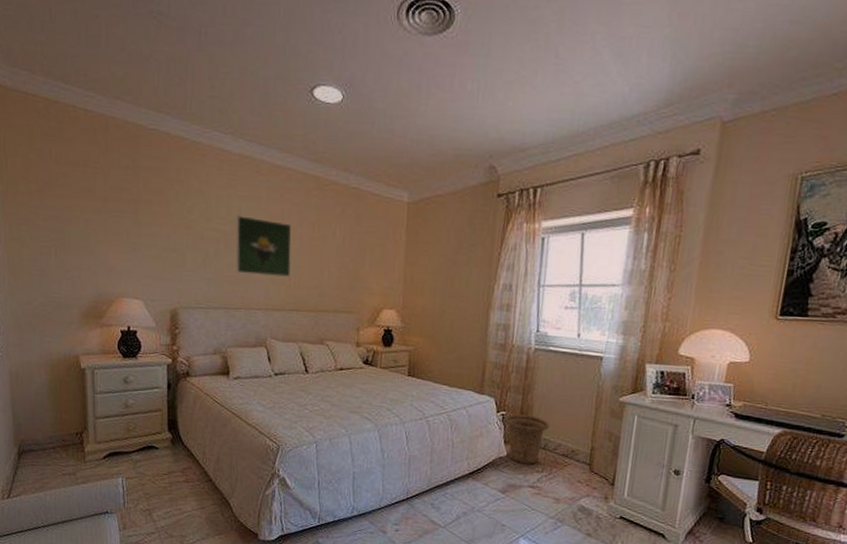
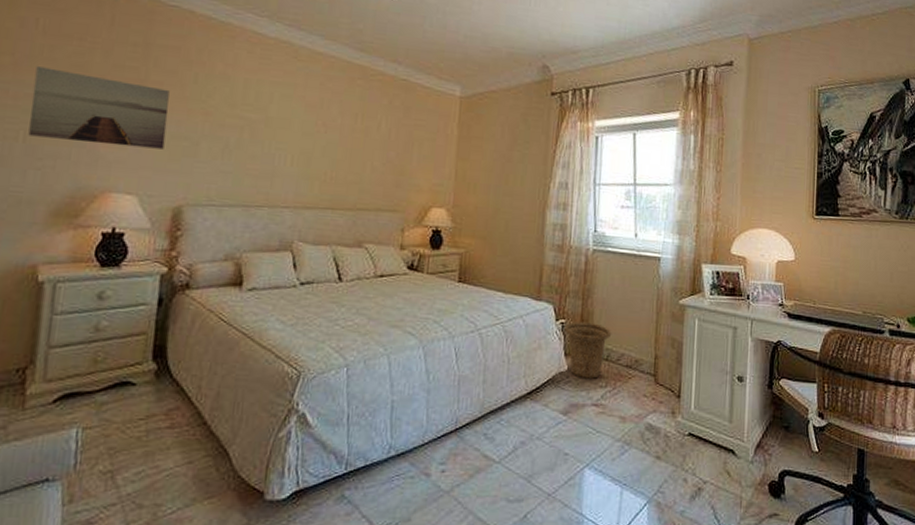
wall art: none [55,192,159,260] -> present [28,66,170,149]
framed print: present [235,215,292,278] -> none [260,102,331,172]

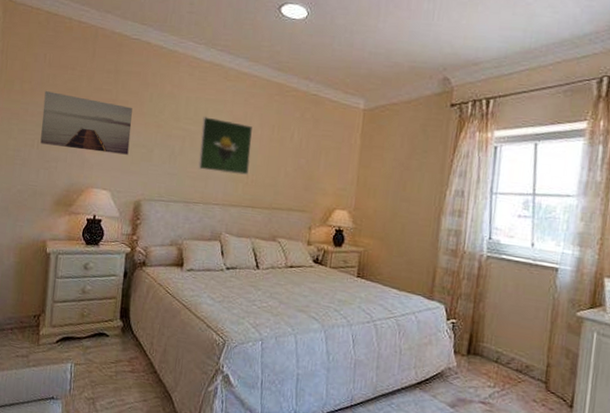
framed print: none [260,102,331,172] -> present [198,116,253,175]
basket: present [564,322,612,380] -> none [455,323,503,378]

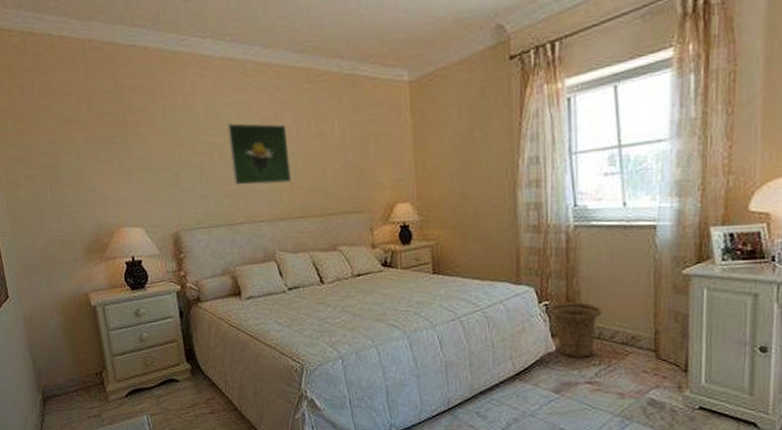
wall art: present [40,91,133,155] -> none [43,126,153,188]
basket: none [455,323,503,378] -> present [549,302,603,359]

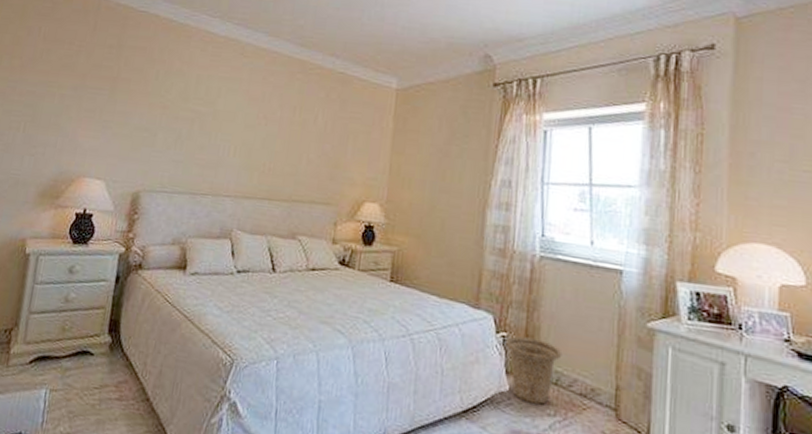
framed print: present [227,123,291,186] -> none [207,96,271,163]

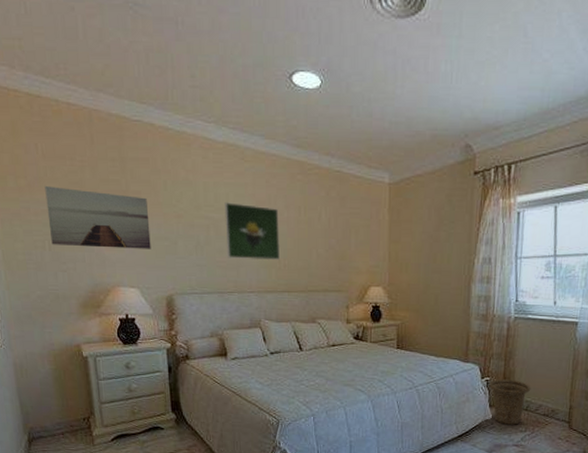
wall art: none [27,68,135,140] -> present [45,186,151,249]
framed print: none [207,96,271,163] -> present [224,202,281,261]

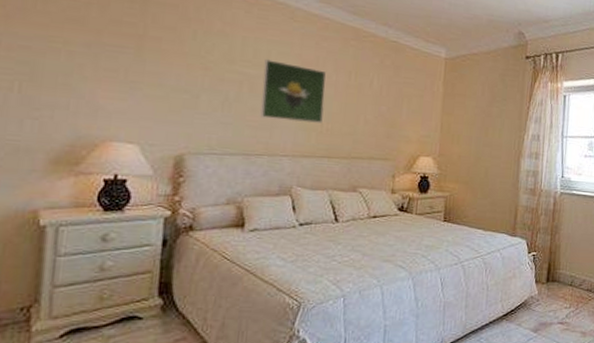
wall art: present [45,186,151,249] -> none [24,19,168,101]
basket: present [489,379,531,426] -> none [535,254,576,302]

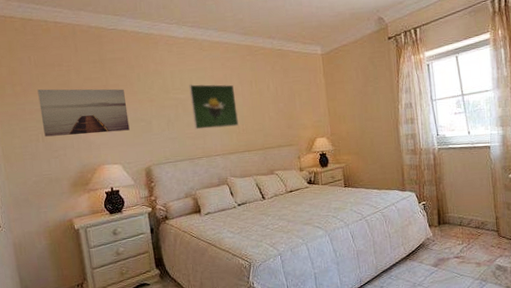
wall art: none [24,19,168,101] -> present [37,89,130,137]

